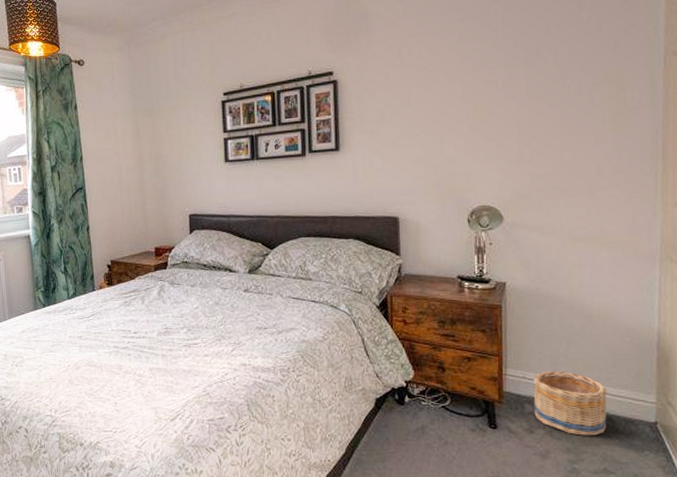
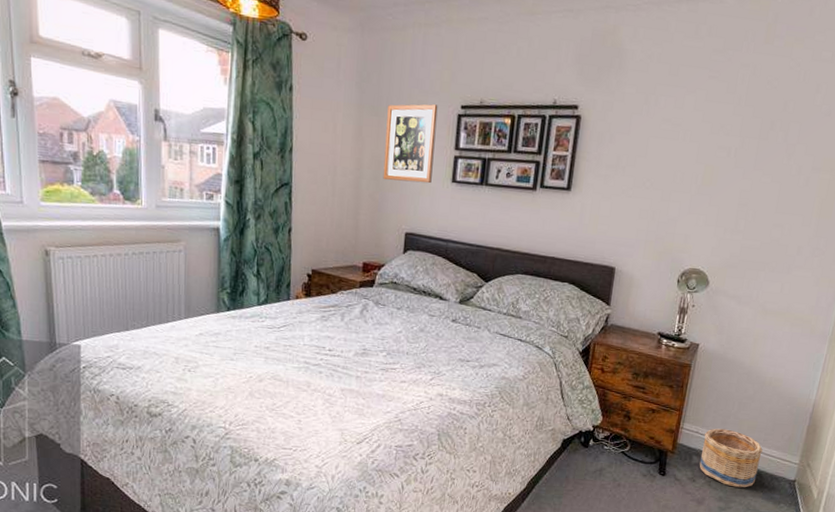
wall art: none [159,96,206,170] -> present [383,104,438,184]

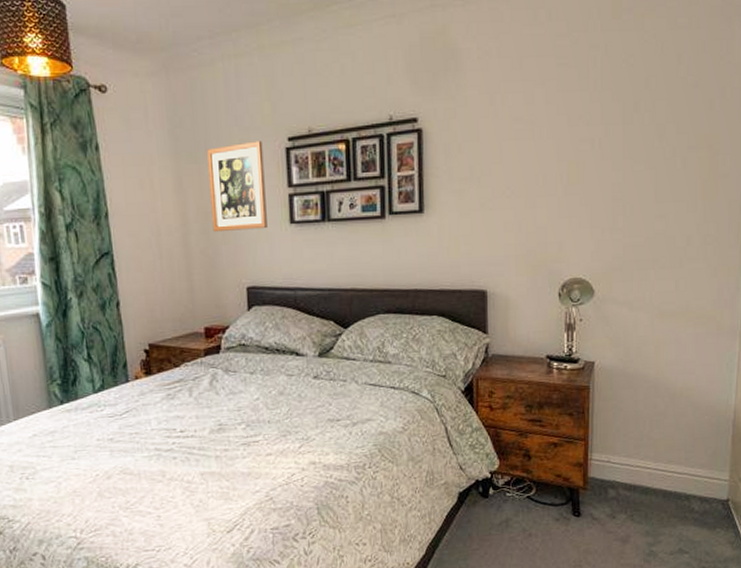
basket: present [699,428,763,488] -> none [617,453,686,518]

